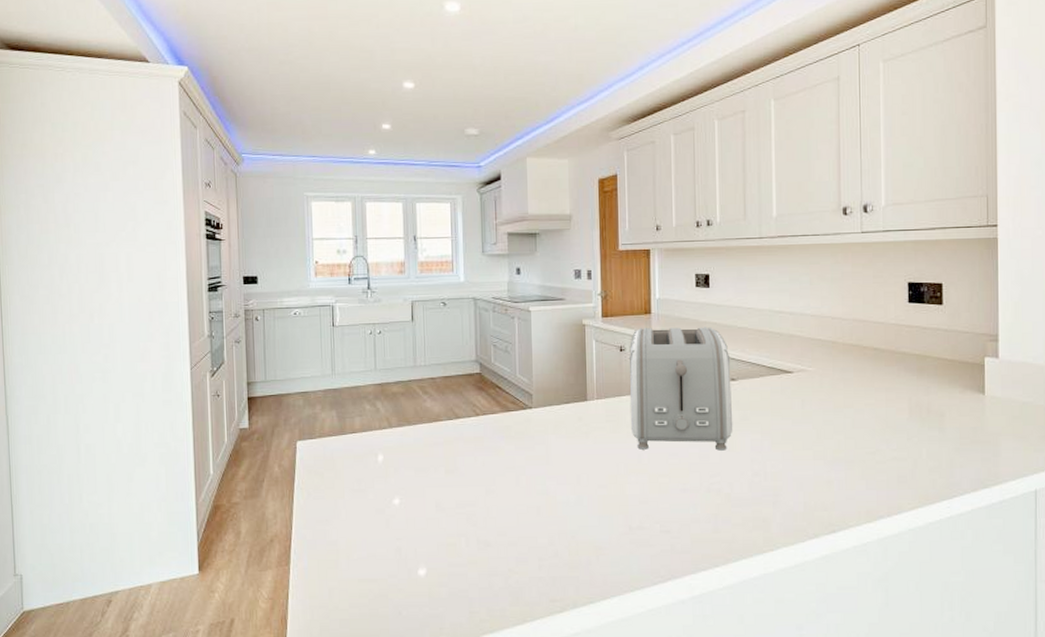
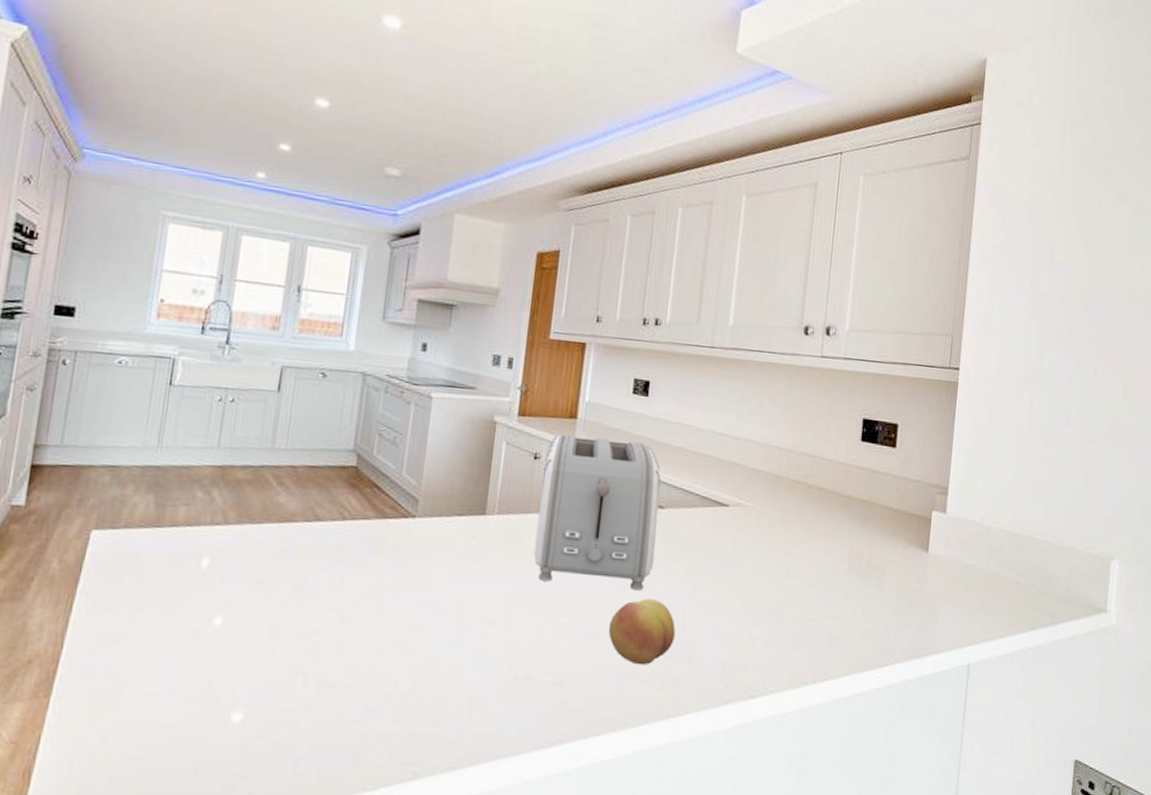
fruit: none [702,457,759,512] -> present [609,599,676,666]

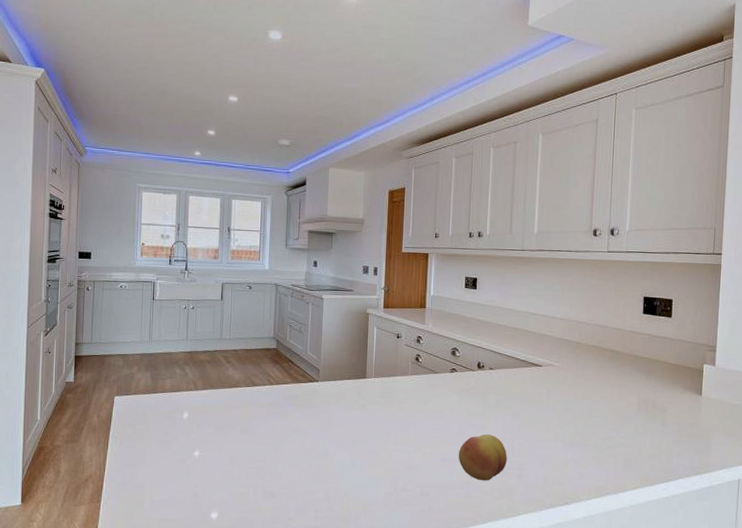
toaster: present [533,433,661,591] -> none [401,319,490,429]

